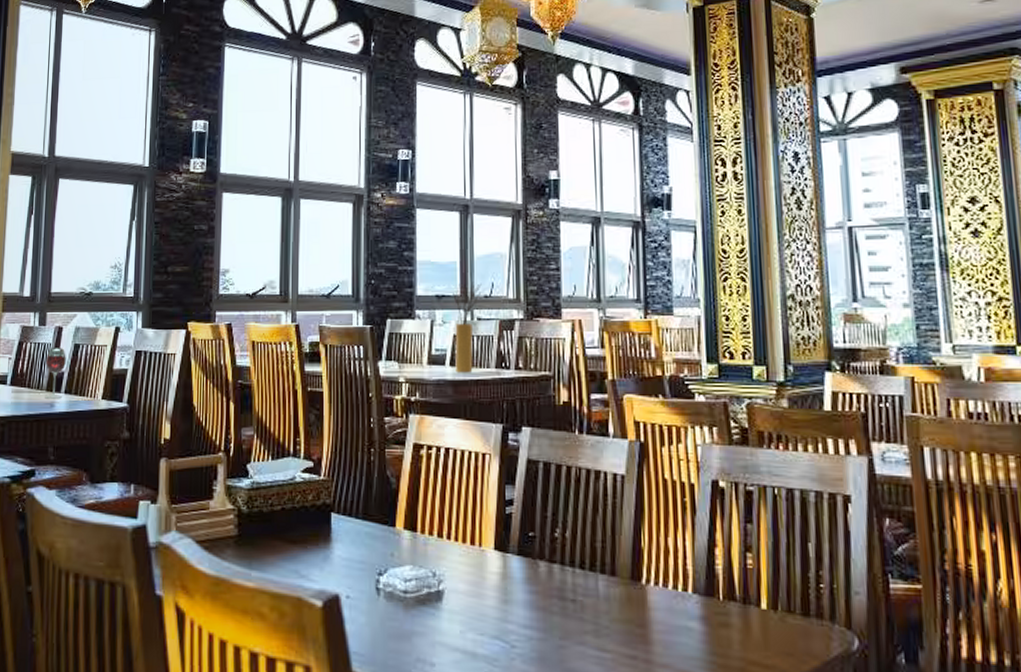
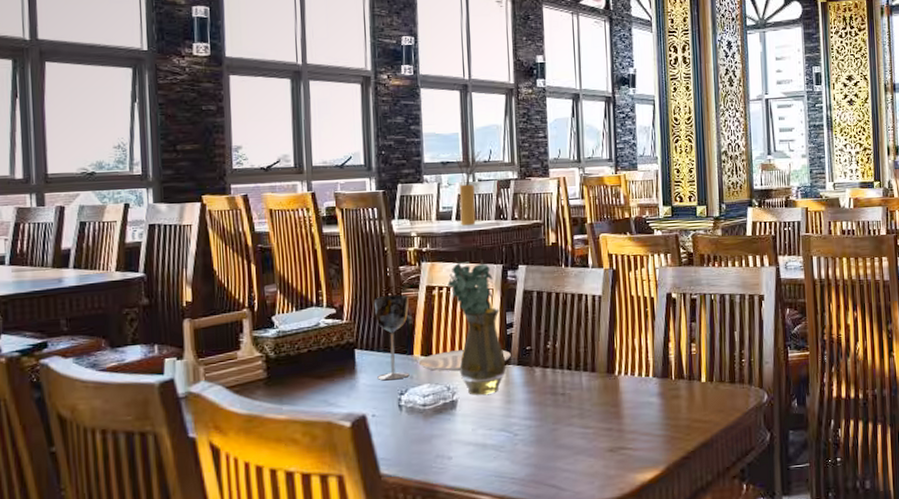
wineglass: present [45,348,66,399] -> none [48,226,72,275]
wine glass: none [354,451,393,556] -> present [373,294,410,381]
plate: none [400,527,510,554] -> present [418,350,511,372]
vase: none [437,411,504,588] -> present [447,257,506,395]

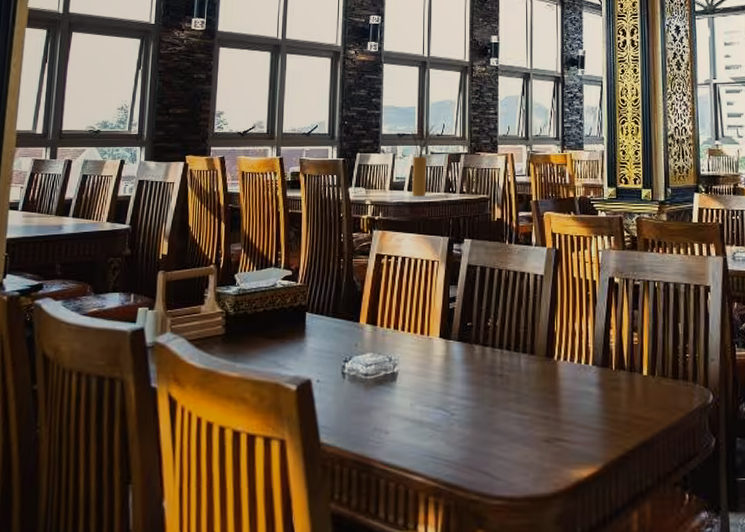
wine glass: present [373,294,410,381] -> none [324,261,359,346]
plate: present [418,350,511,372] -> none [363,321,452,343]
vase: present [447,257,506,395] -> none [396,227,447,369]

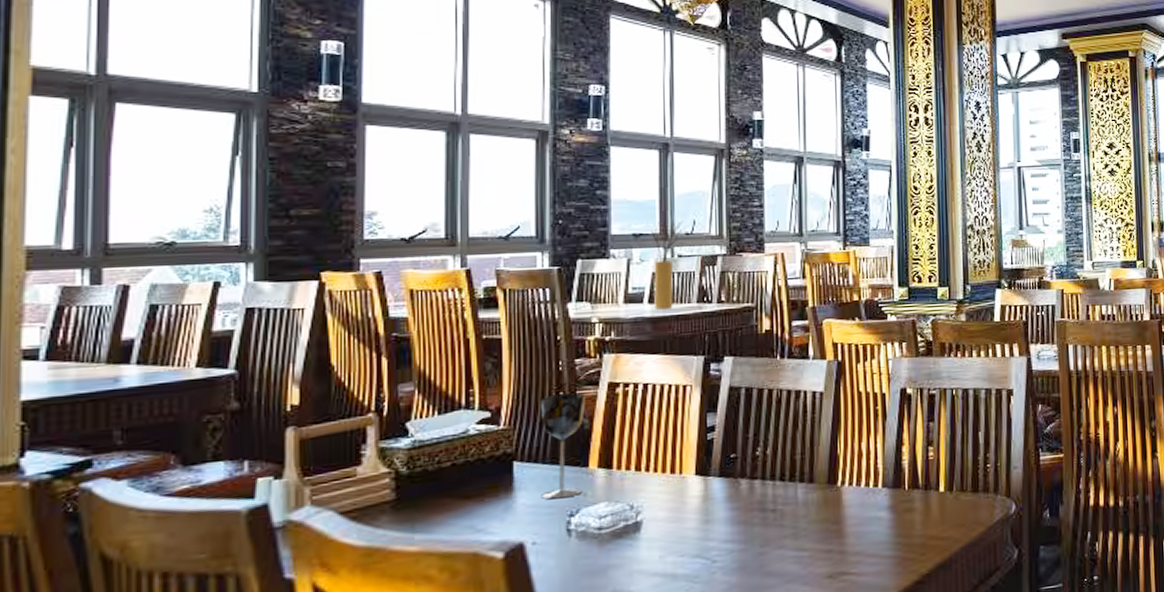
wine glass: none [324,261,359,346] -> present [540,393,585,499]

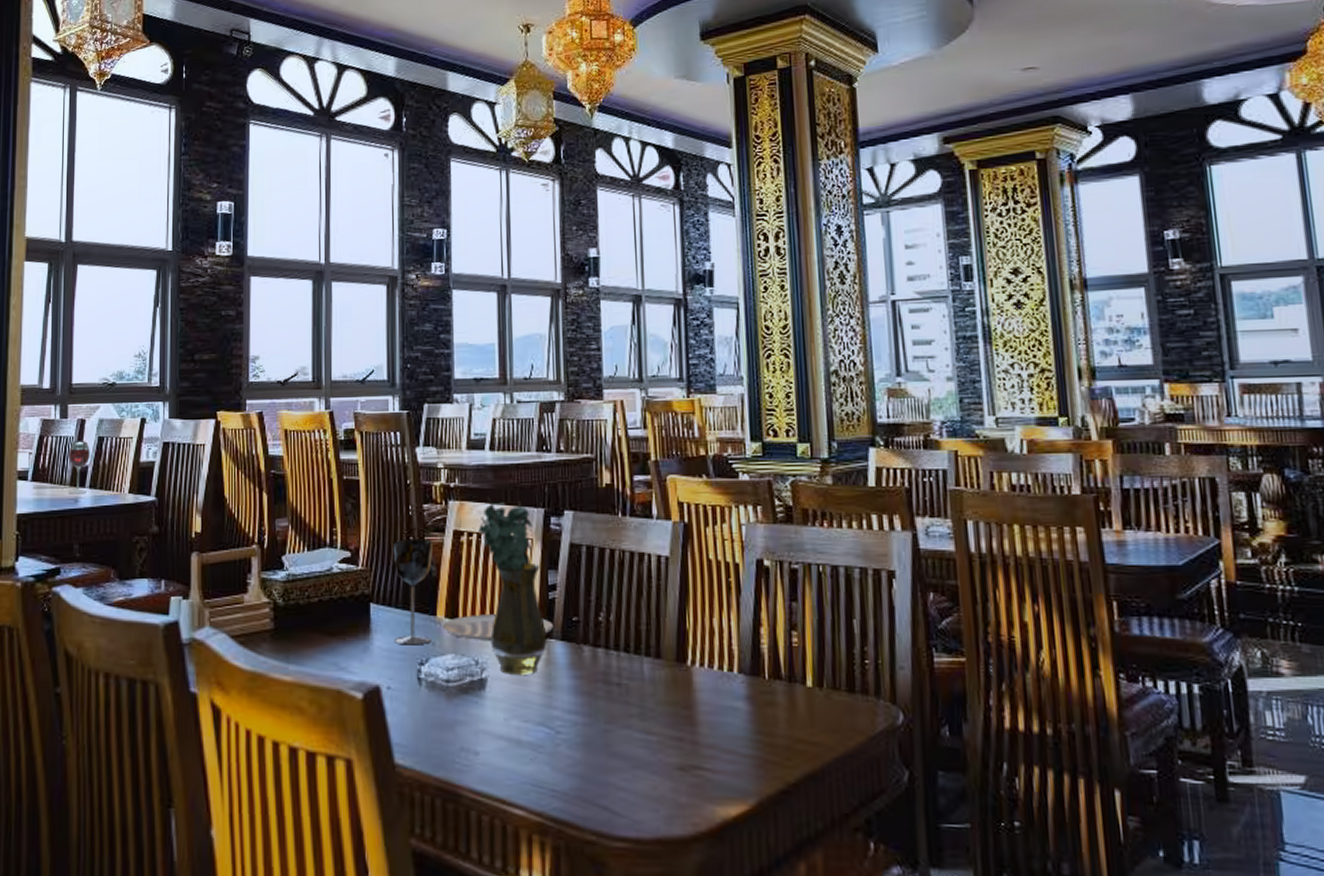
wineglass: none [103,310,137,373] -> present [68,441,90,494]
plate: none [594,458,711,486] -> present [442,614,553,642]
vase: none [635,347,705,515] -> present [478,496,547,675]
vase: present [652,219,683,310] -> none [492,363,521,457]

